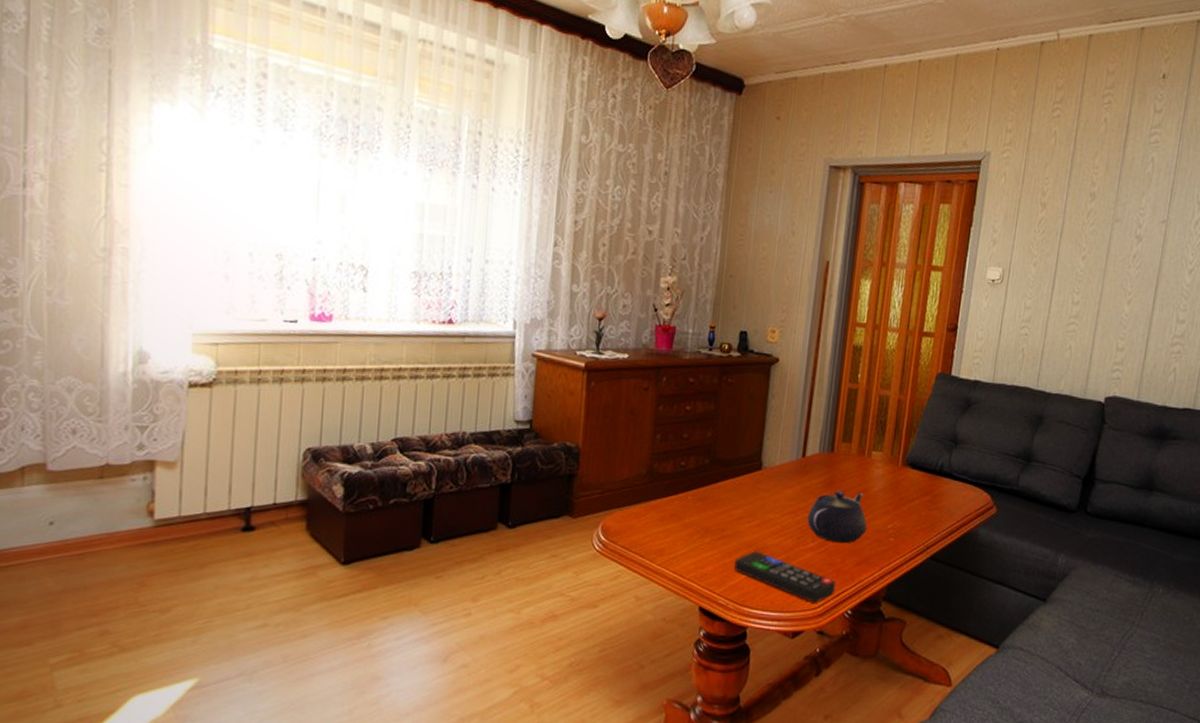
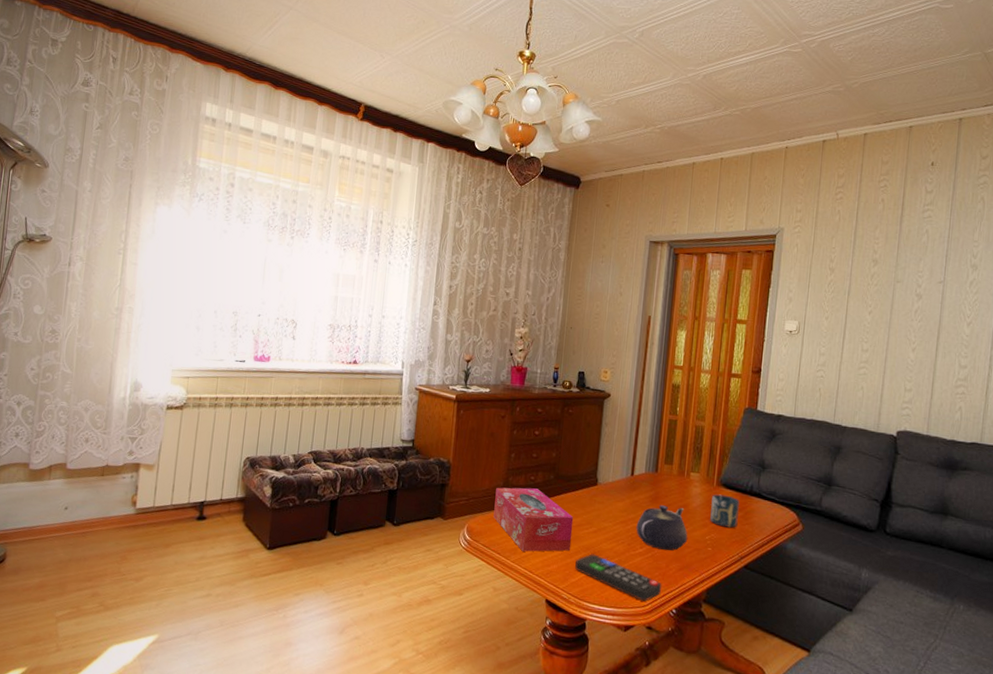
tissue box: none [635,475,733,552] -> present [493,487,574,552]
cup: none [893,475,927,514] -> present [710,494,740,528]

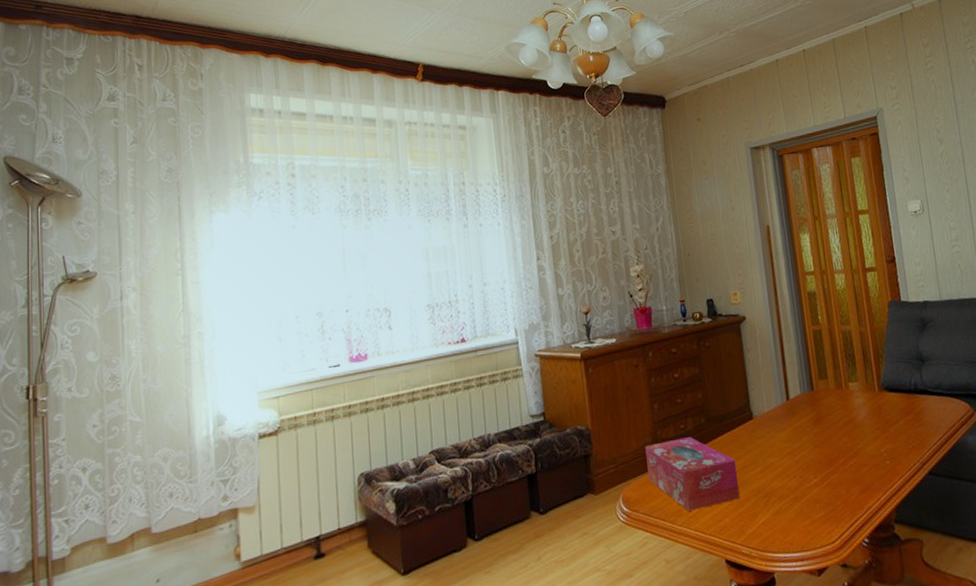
remote control: present [575,554,662,602] -> none [748,496,848,537]
teapot: present [636,505,688,551] -> none [804,423,863,475]
cup: present [710,494,740,528] -> none [877,399,911,435]

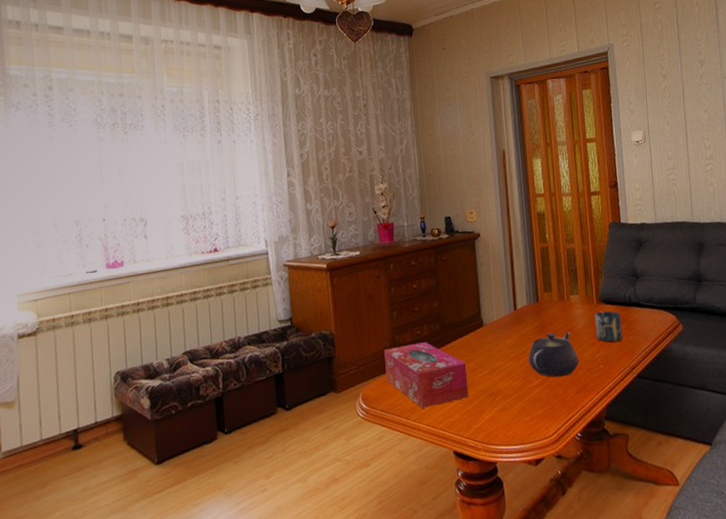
teapot: none [804,423,863,475] -> present [528,331,580,378]
cup: none [877,399,911,435] -> present [594,310,623,342]

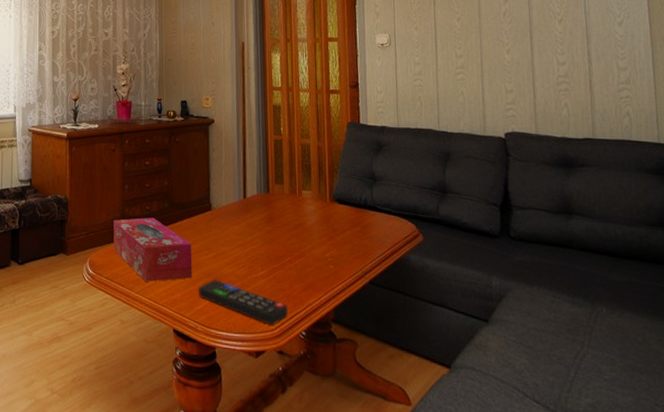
remote control: none [476,395,564,432] -> present [199,280,289,325]
teapot: present [528,331,580,378] -> none [255,225,308,272]
cup: present [594,310,623,342] -> none [326,210,356,243]

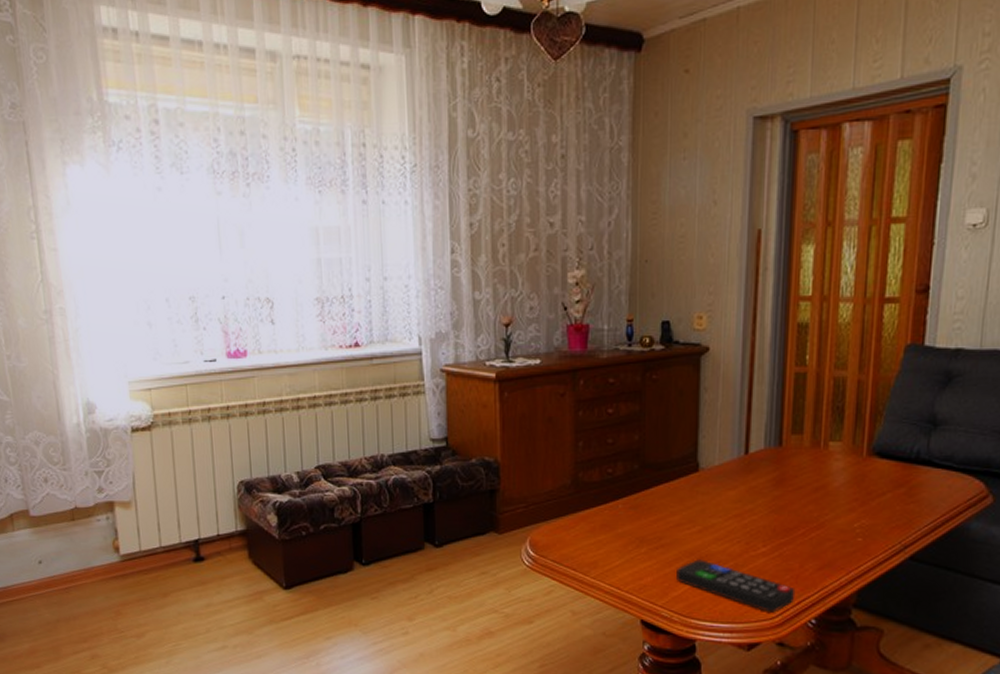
tissue box: present [114,218,193,282] -> none [562,484,670,564]

